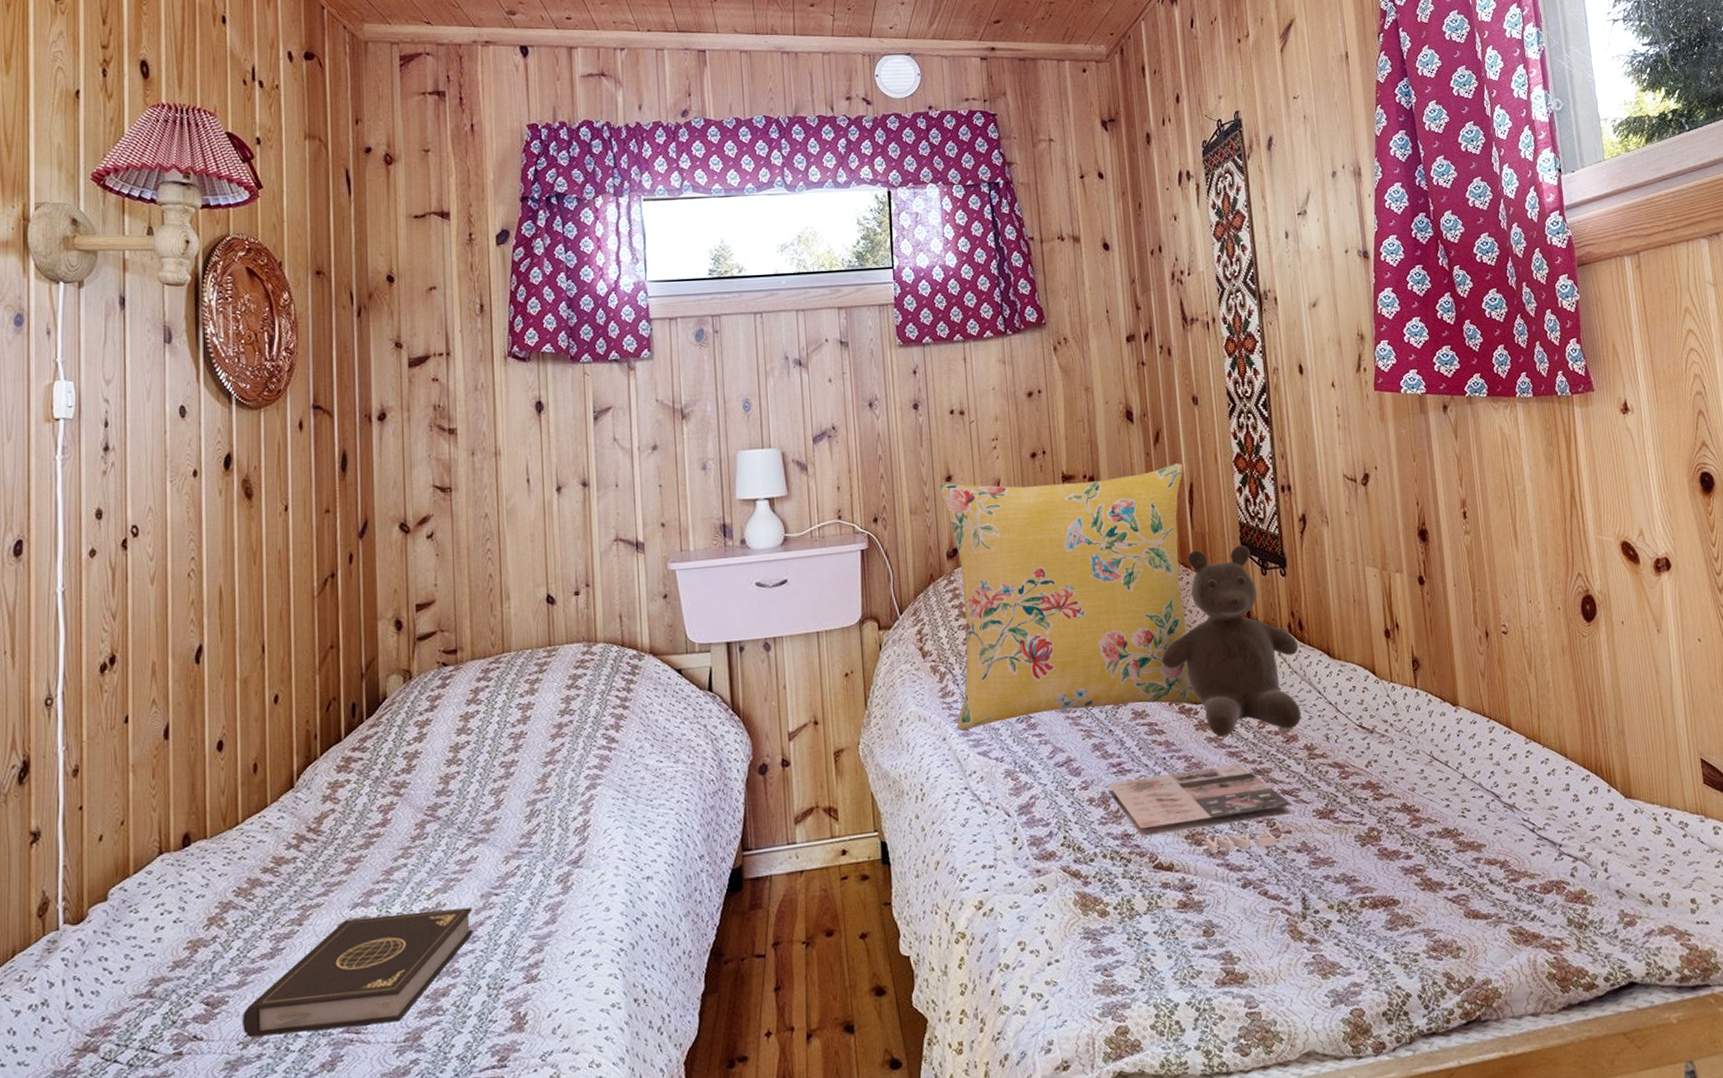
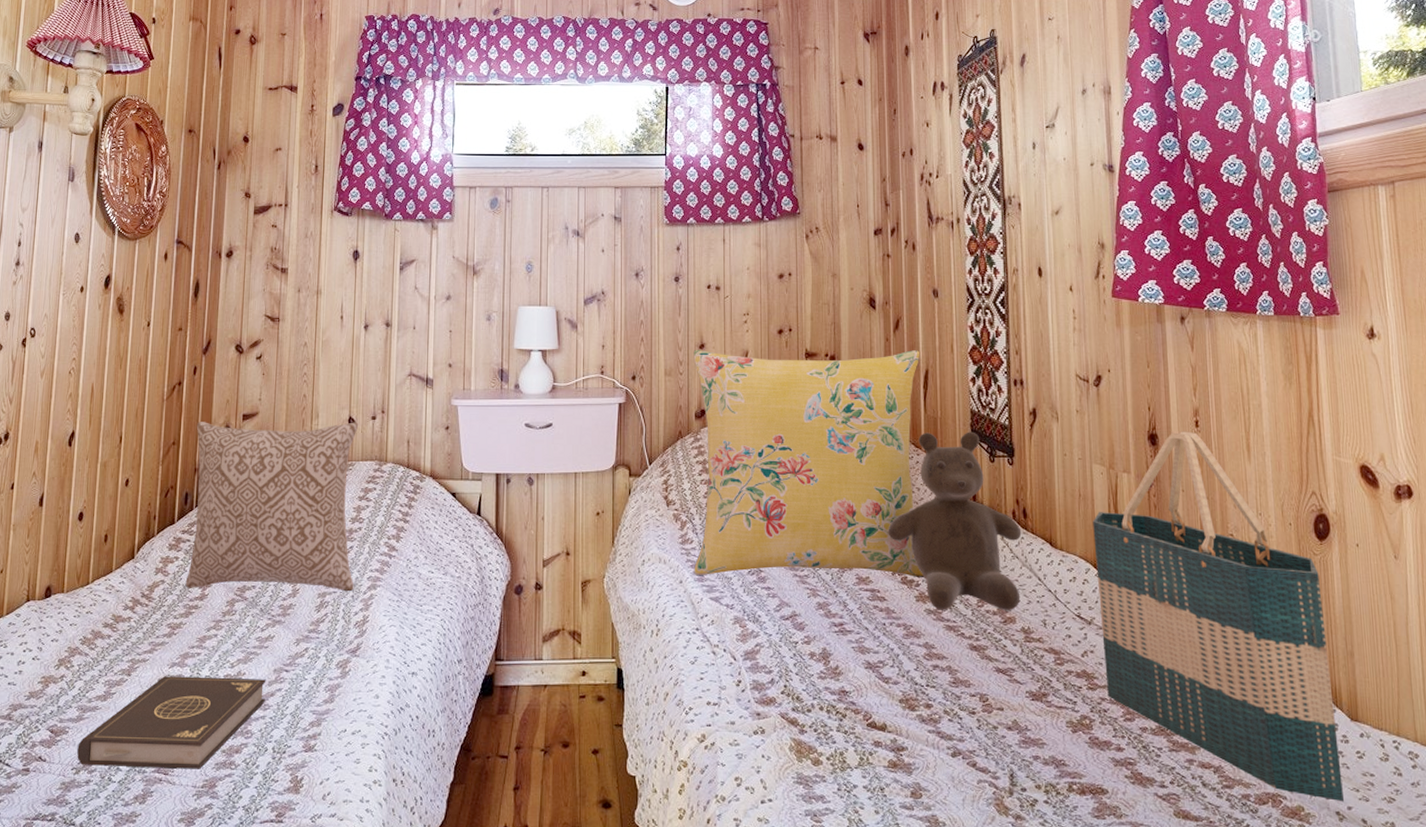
pillow: none [358,600,570,814] -> present [185,422,359,592]
magazine: present [1108,763,1294,854] -> none [829,637,1007,721]
tote bag: none [1369,523,1622,880] -> present [1093,431,1344,802]

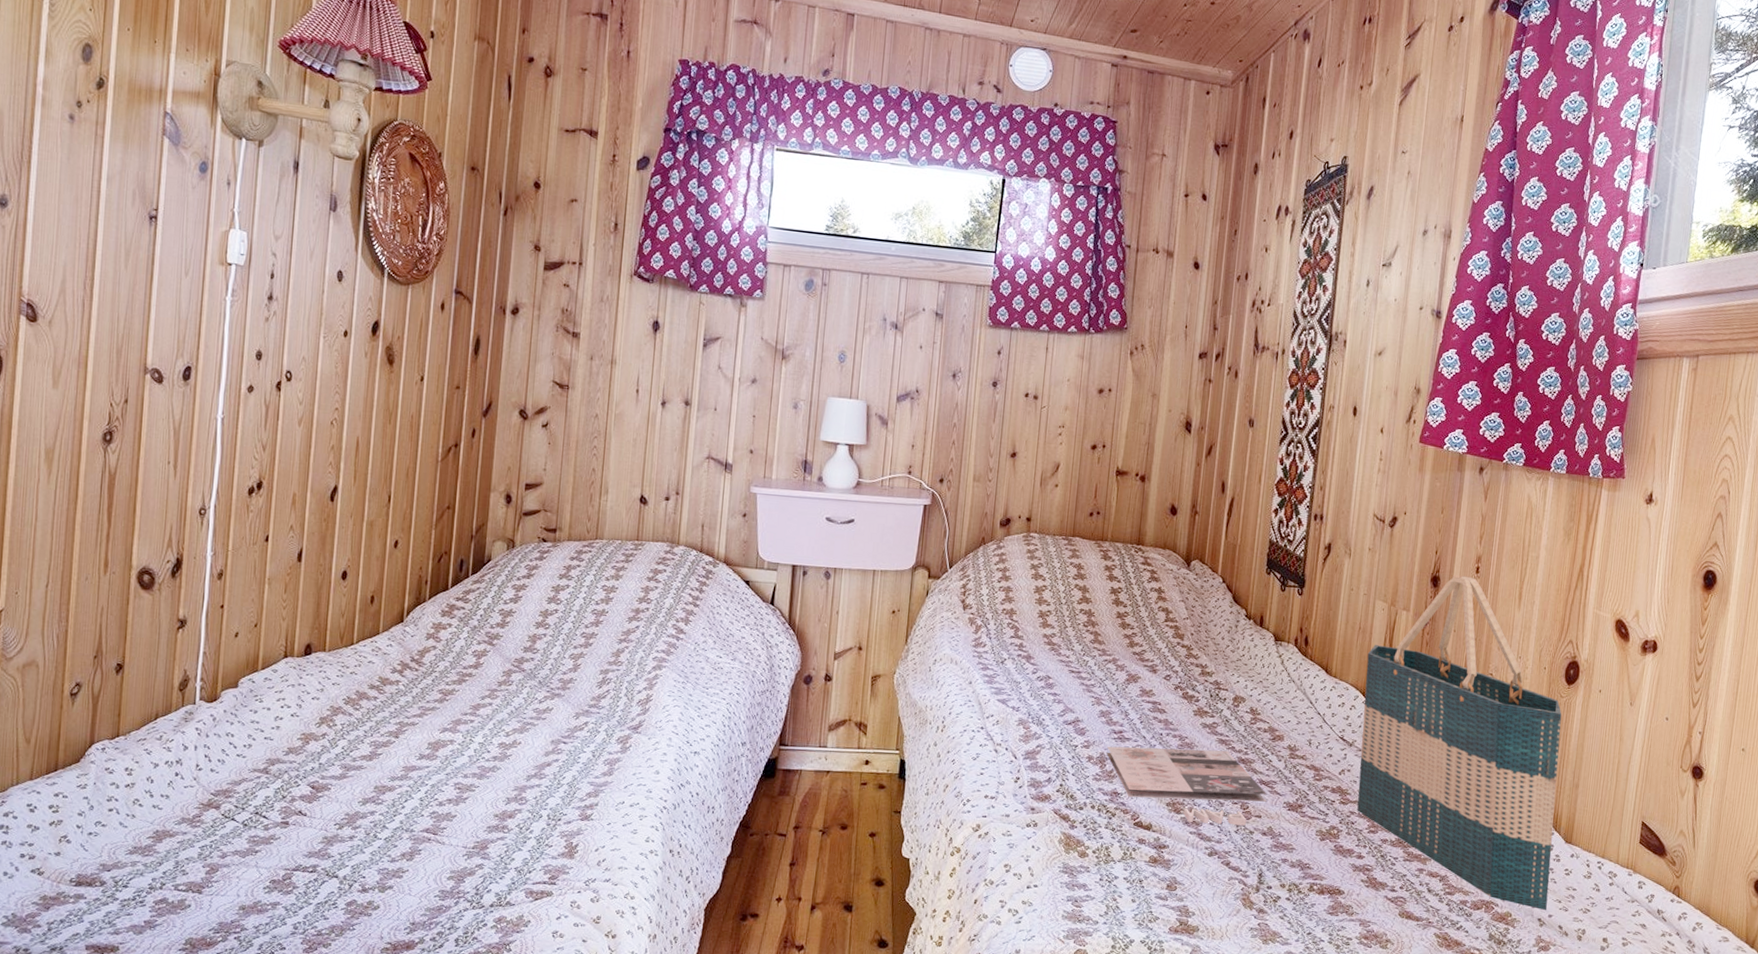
book: present [77,676,266,769] -> none [340,740,543,831]
pillow: present [185,422,359,592] -> none [458,487,651,671]
pillow: present [693,350,925,577] -> none [984,458,1229,694]
magazine: none [829,637,1007,721] -> present [1106,746,1267,826]
teddy bear: present [888,431,1022,610] -> none [1175,558,1301,729]

